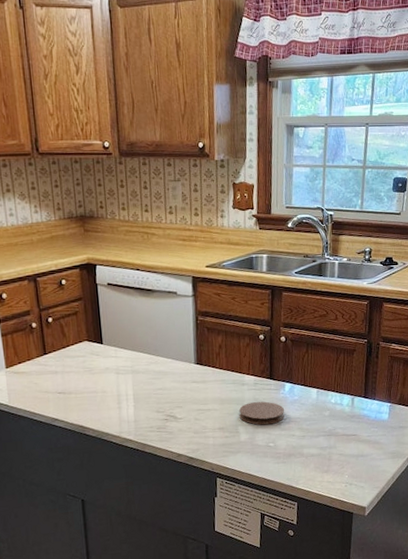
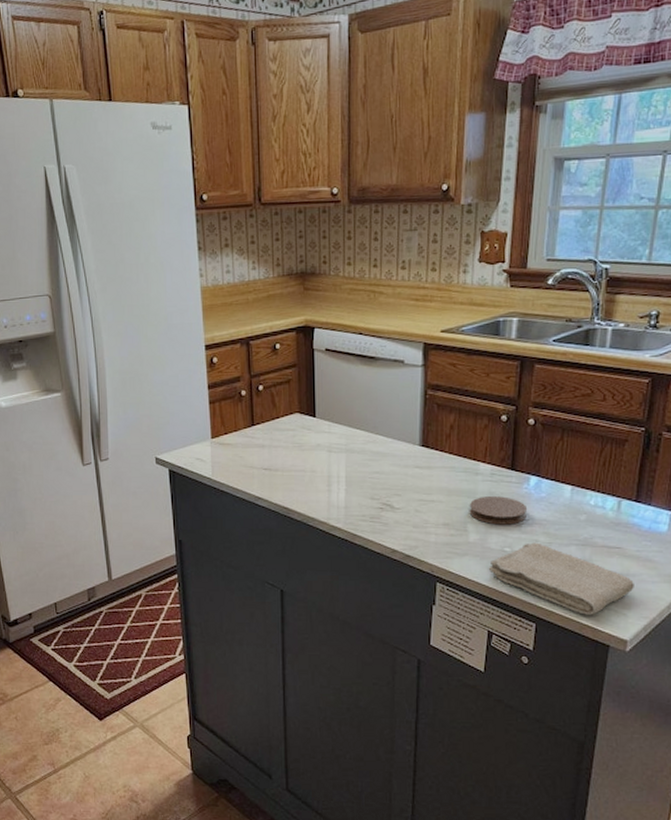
washcloth: none [257,436,368,491] -> present [488,542,634,615]

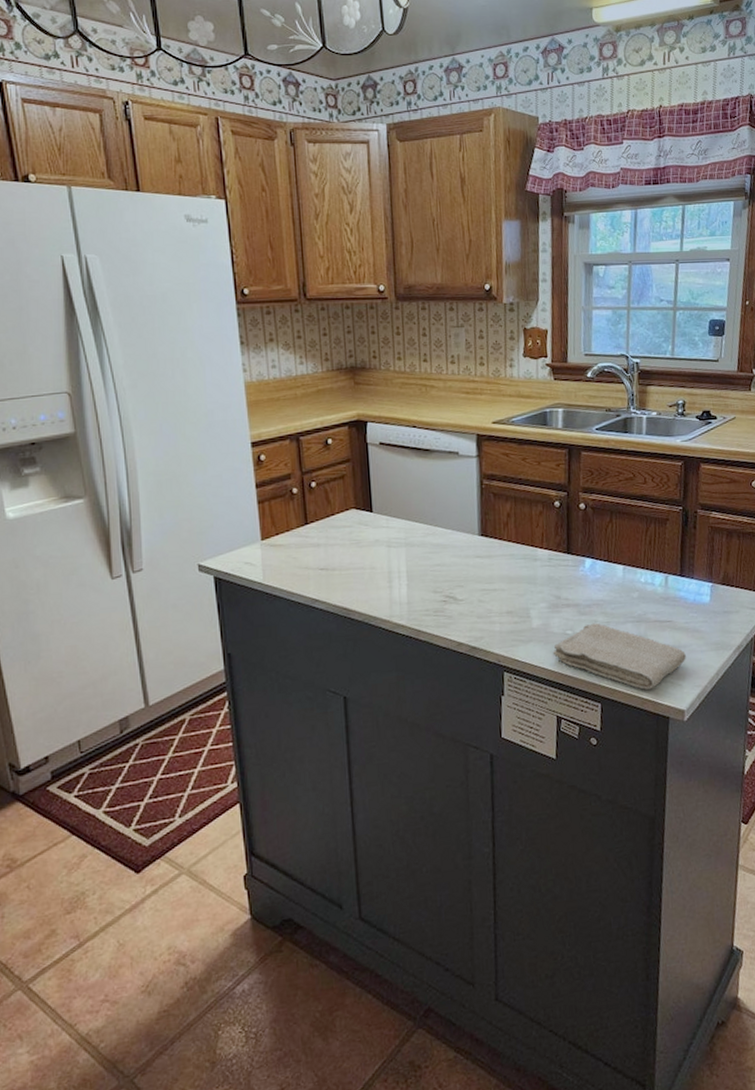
coaster: present [469,496,528,525] -> none [530,580,585,609]

